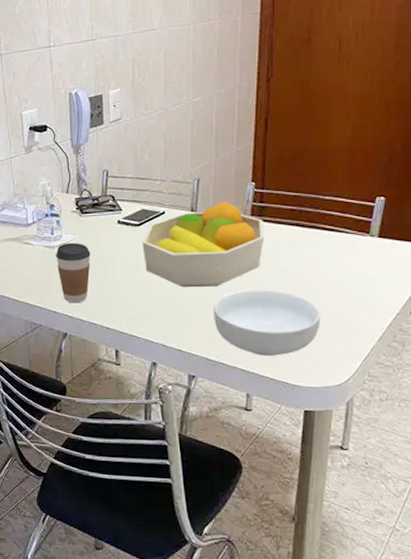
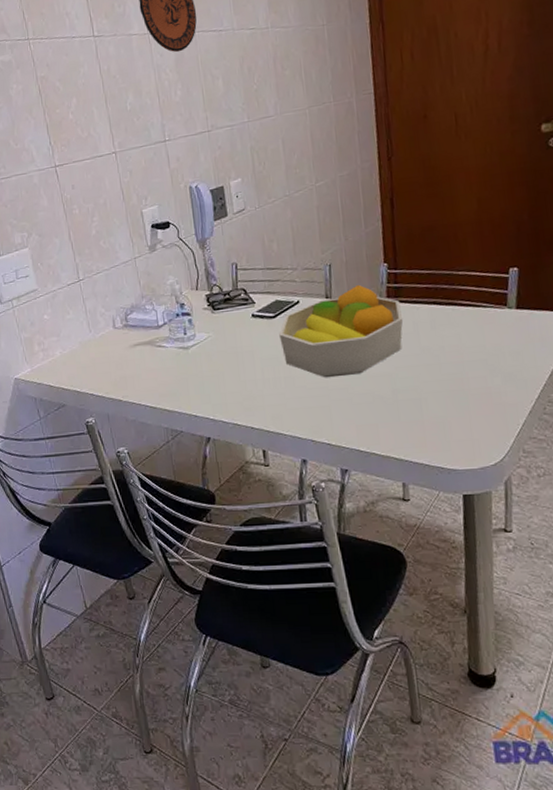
coffee cup: present [56,243,91,303] -> none [191,341,229,405]
cereal bowl: present [214,289,321,356] -> none [359,372,469,442]

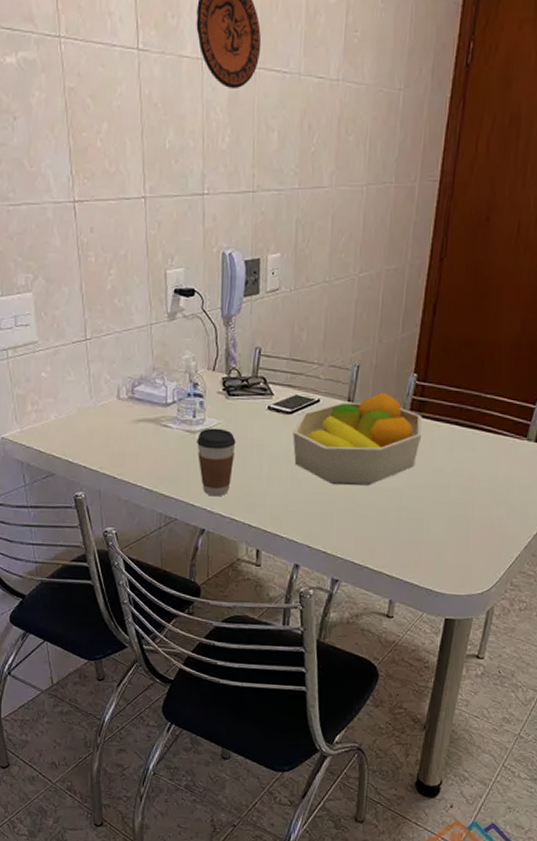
coffee cup: none [191,341,229,405] -> present [197,428,236,497]

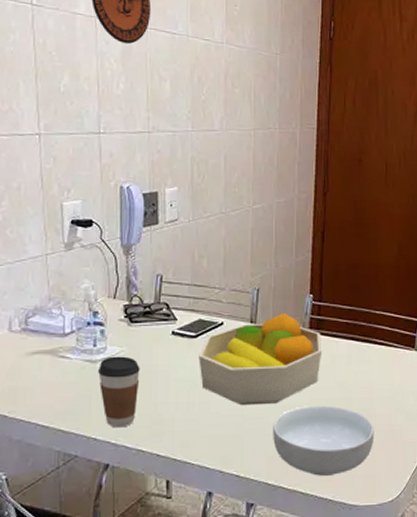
cereal bowl: none [362,490,471,562] -> present [273,405,374,476]

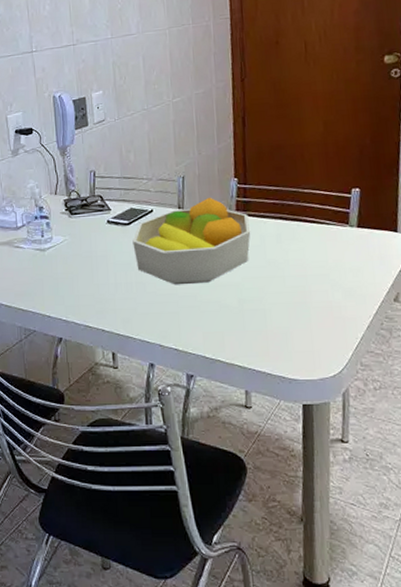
coffee cup: present [98,356,140,428] -> none [47,244,82,307]
cereal bowl: present [273,405,374,476] -> none [207,283,311,351]

